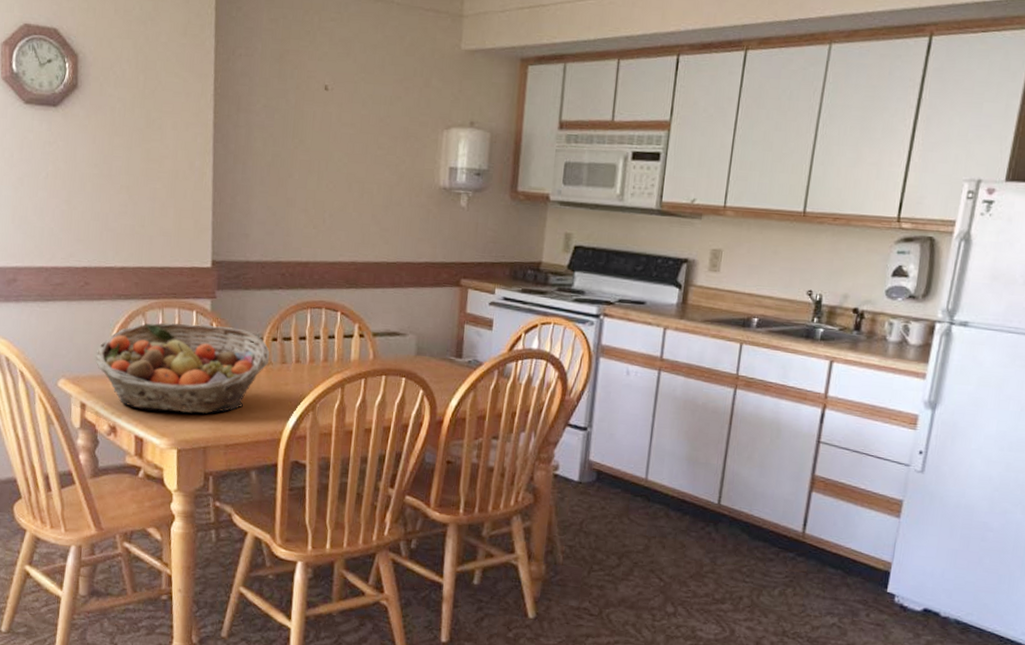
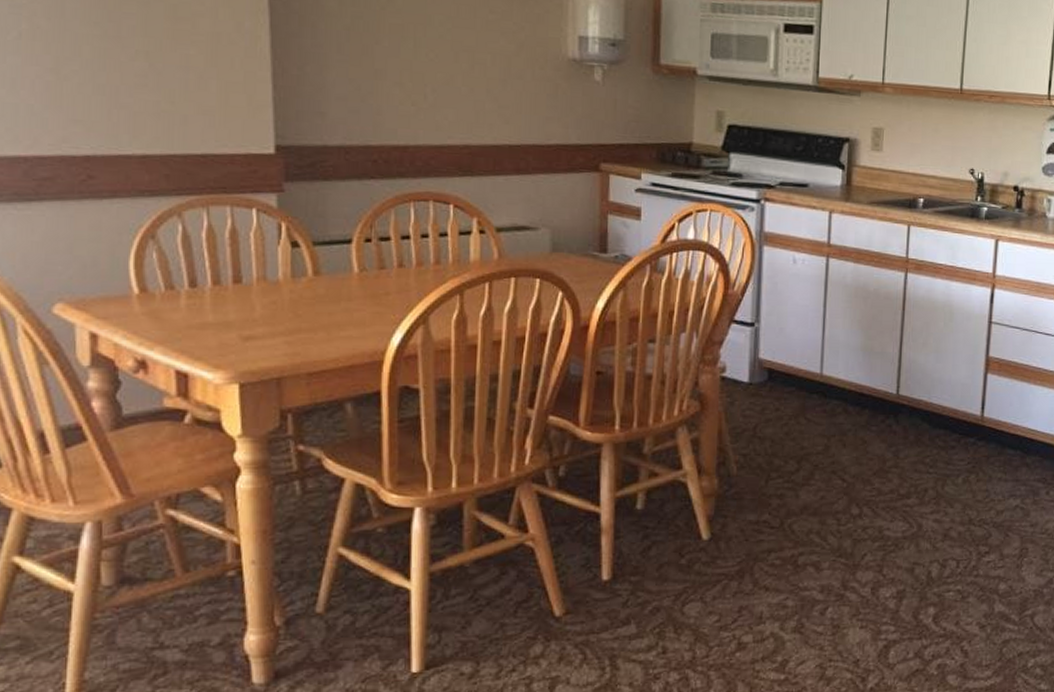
fruit basket: present [94,322,270,414] -> none [108,224,363,338]

